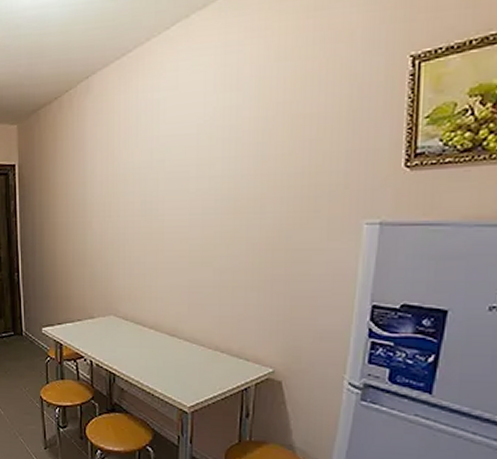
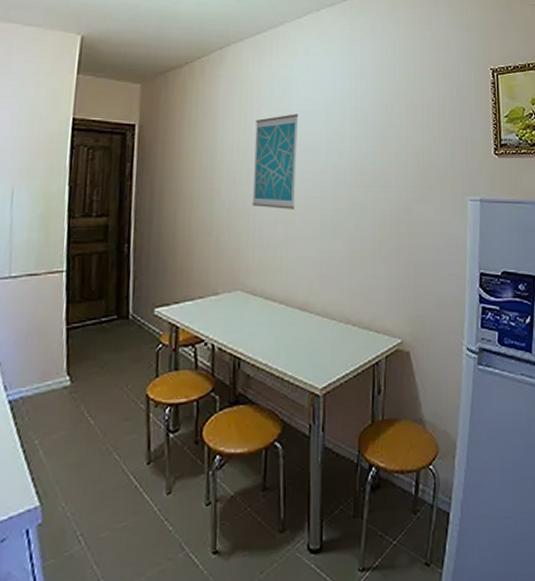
wall art: none [121,139,167,239] -> present [252,114,299,209]

